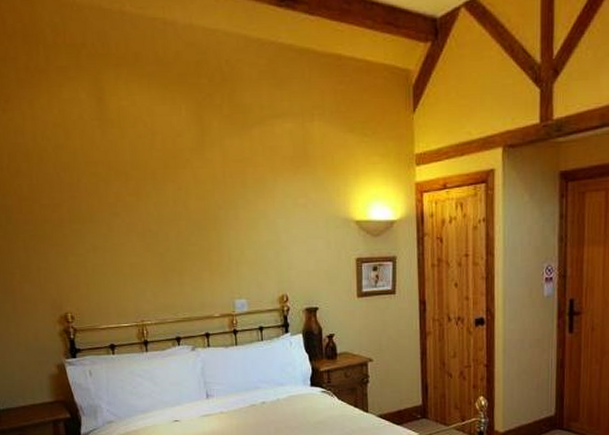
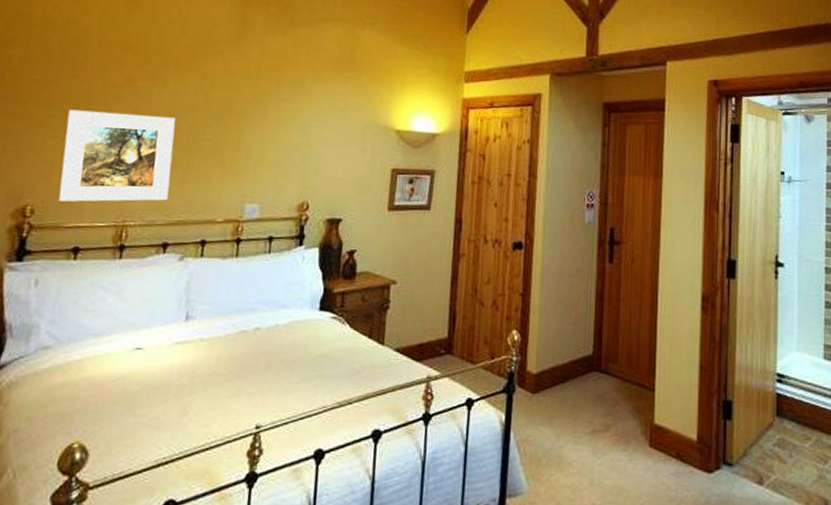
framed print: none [77,227,172,308] -> present [58,109,176,202]

